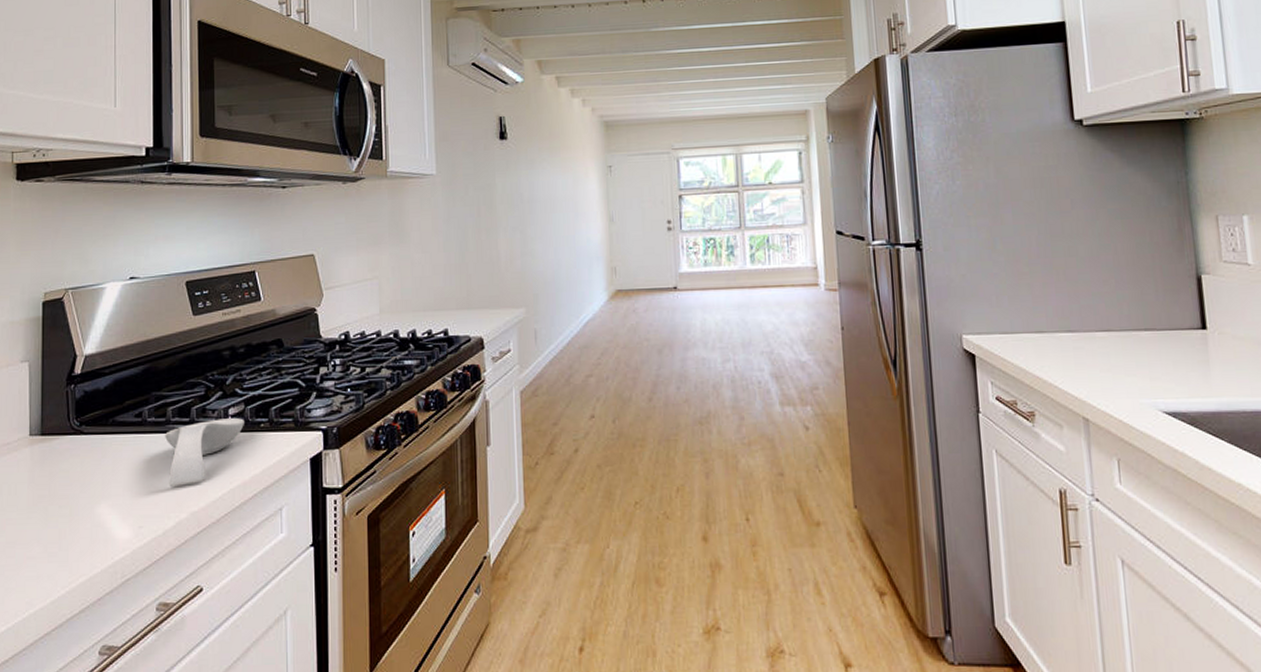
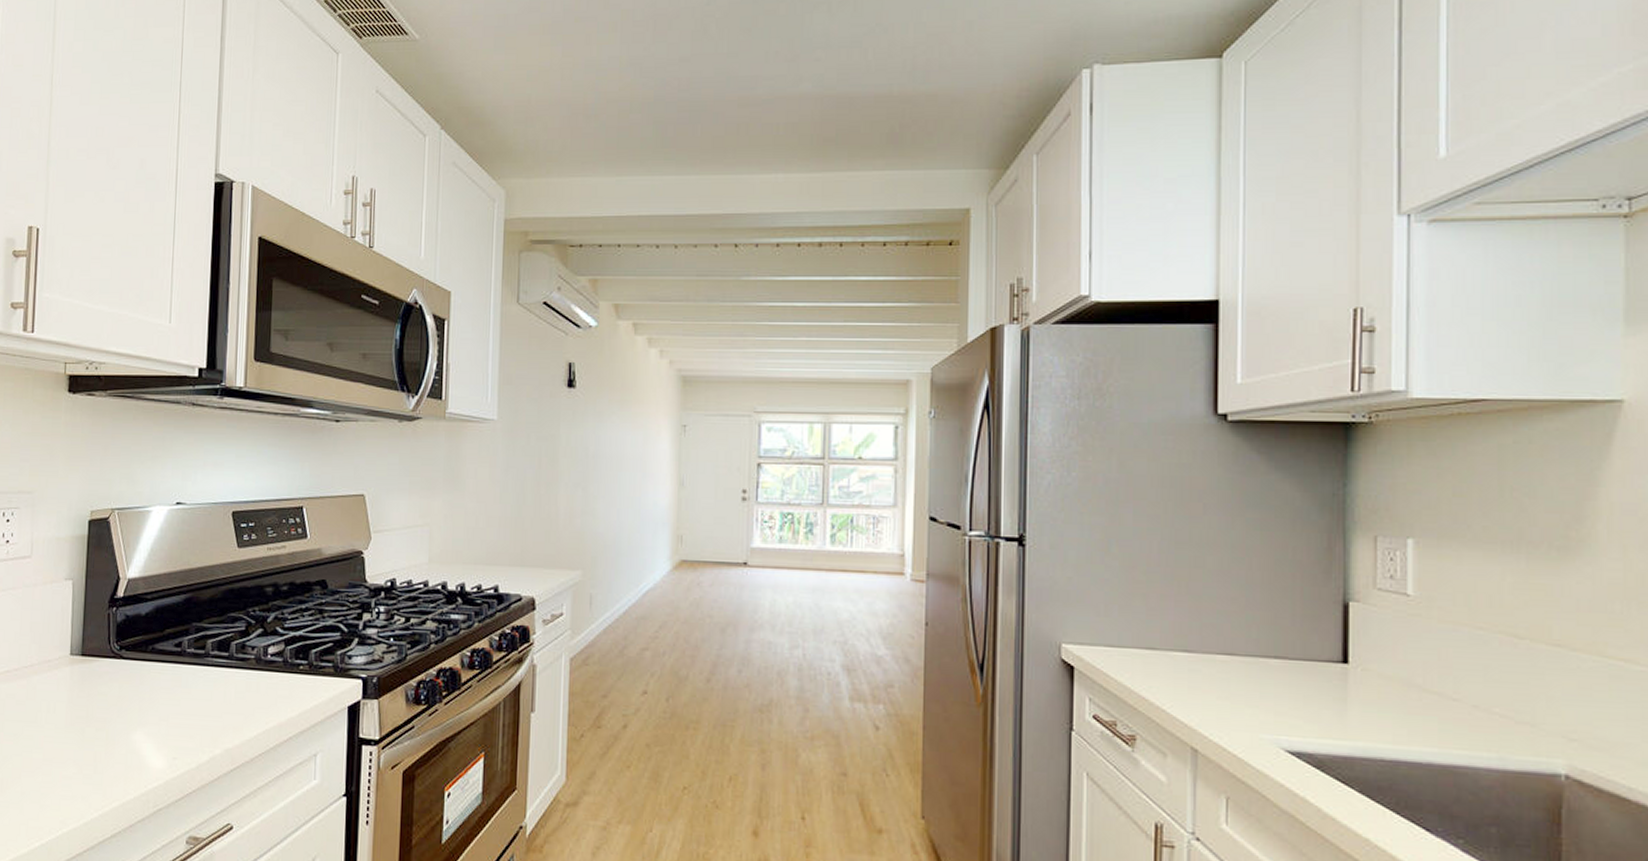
spoon rest: present [164,418,244,486] -> none [202,656,283,721]

